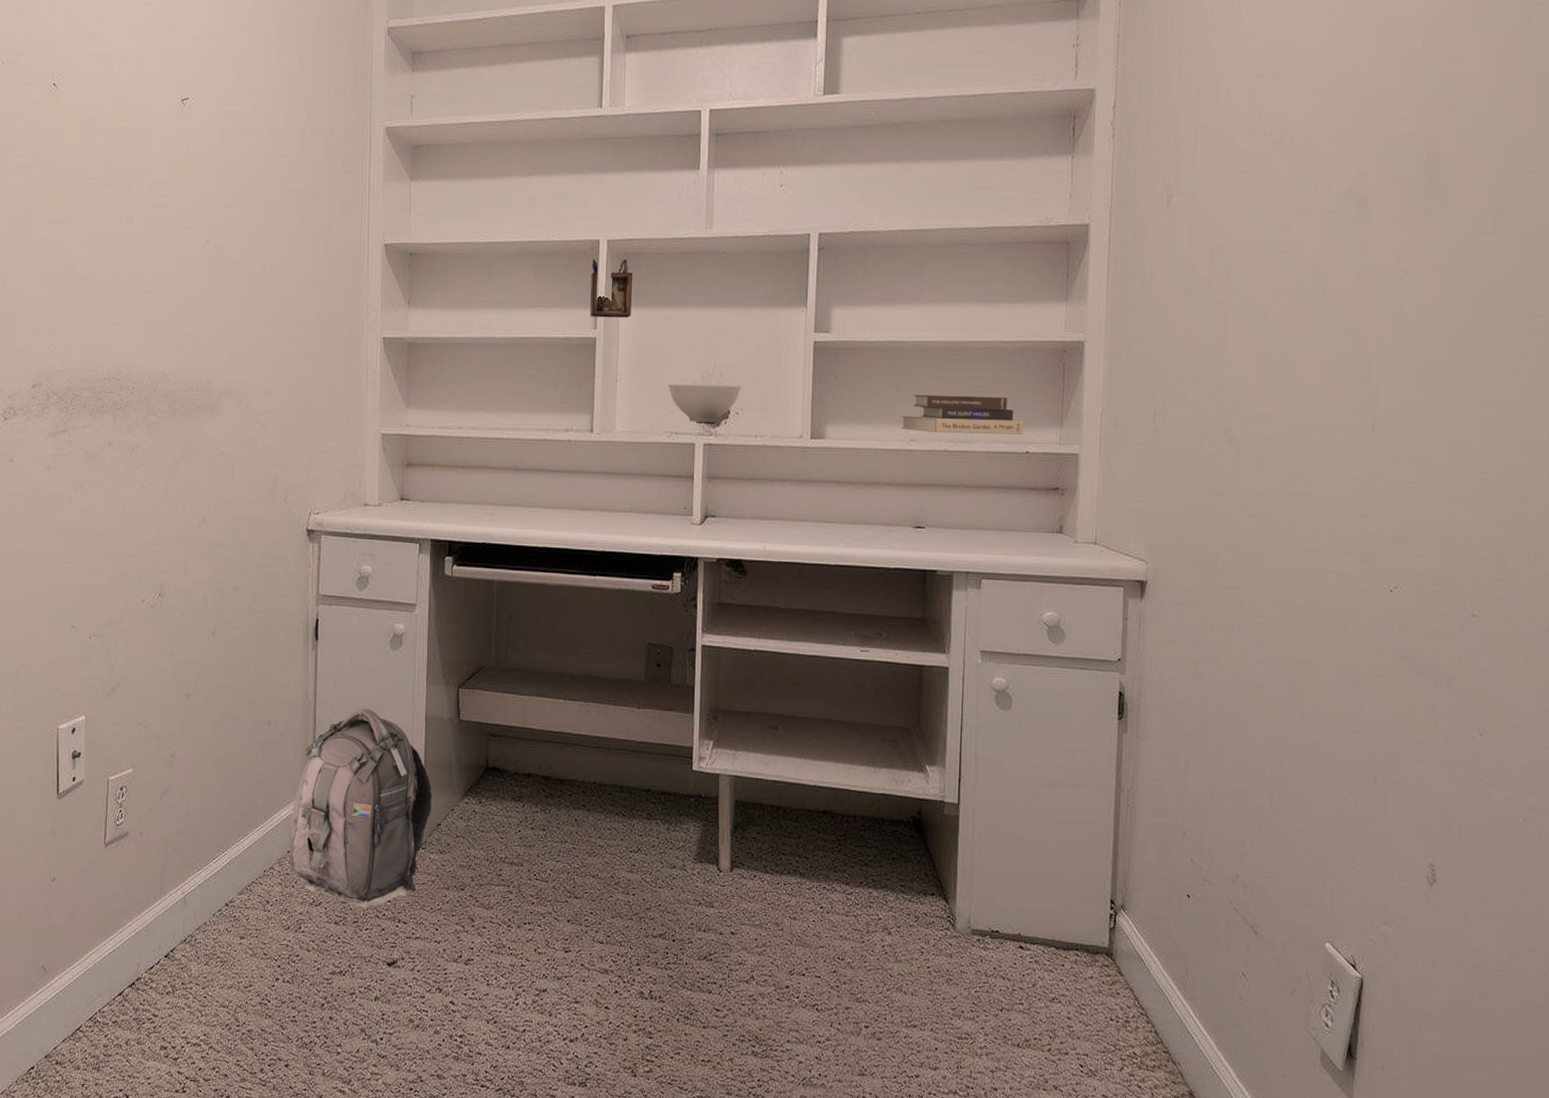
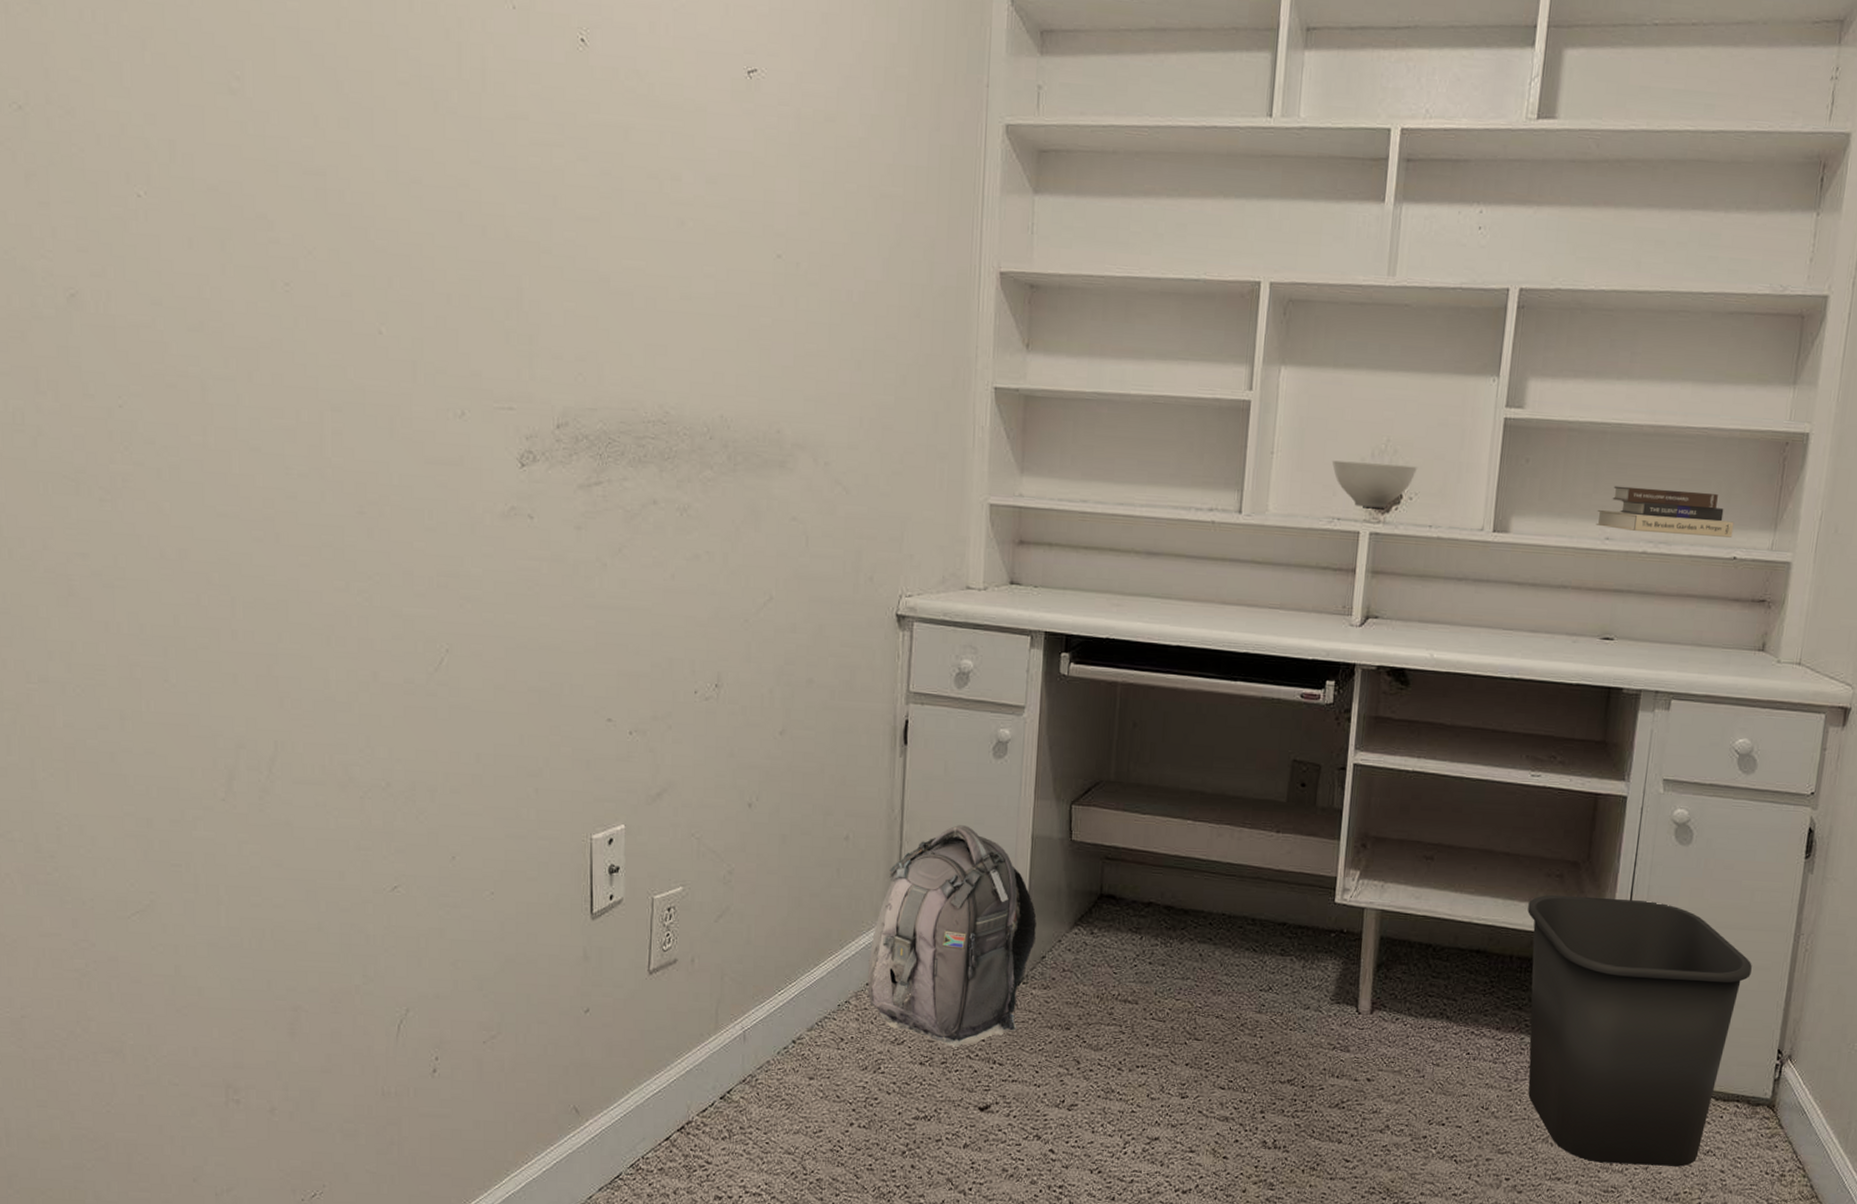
desk organizer: present [590,258,633,318] -> none [1245,304,1299,379]
waste bin: none [866,758,1078,1014] -> present [1527,894,1752,1167]

